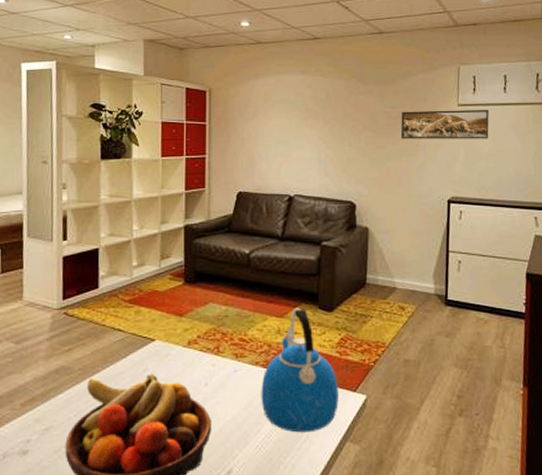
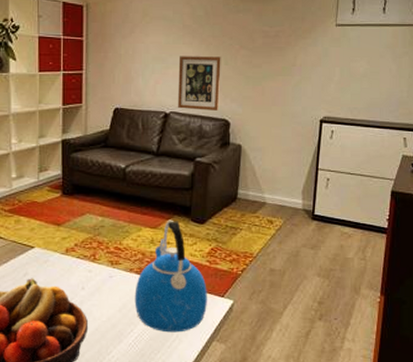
wall art: none [302,138,345,193] -> present [178,56,221,111]
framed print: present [400,109,490,139] -> none [277,29,367,60]

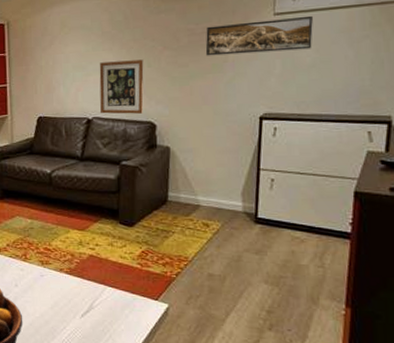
kettle: present [134,219,207,333] -> none [65,222,140,333]
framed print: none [277,29,367,60] -> present [205,15,314,56]

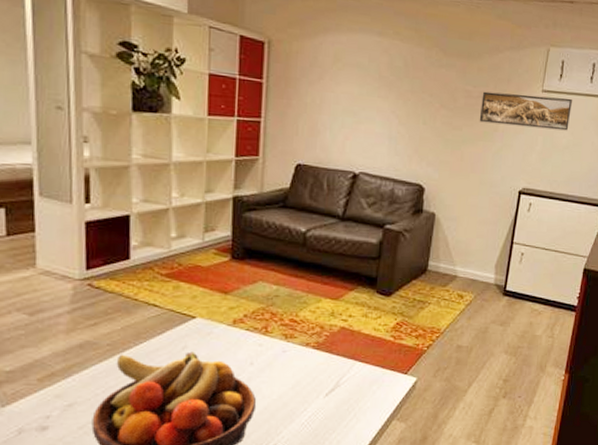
wall art: present [99,59,144,114] -> none [369,110,419,174]

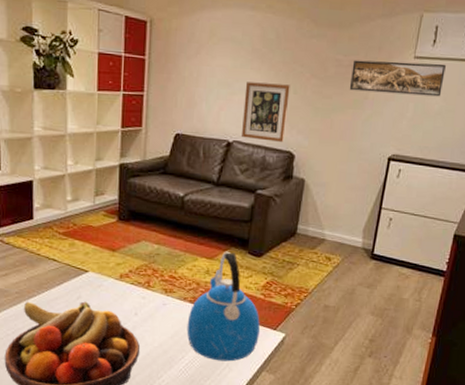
kettle: none [309,290,390,412] -> present [186,251,260,362]
wall art: none [369,110,419,174] -> present [242,82,290,142]

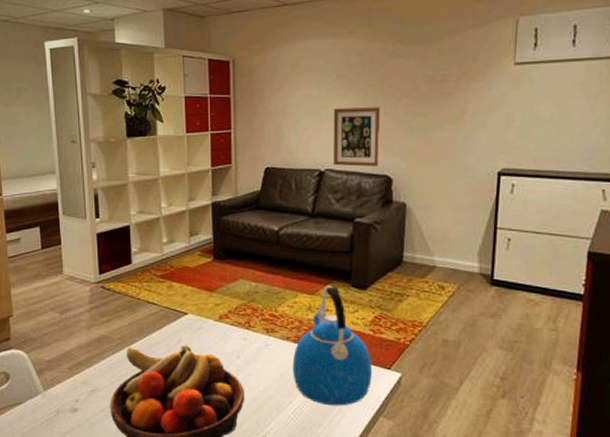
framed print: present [349,60,447,97] -> none [444,67,553,106]

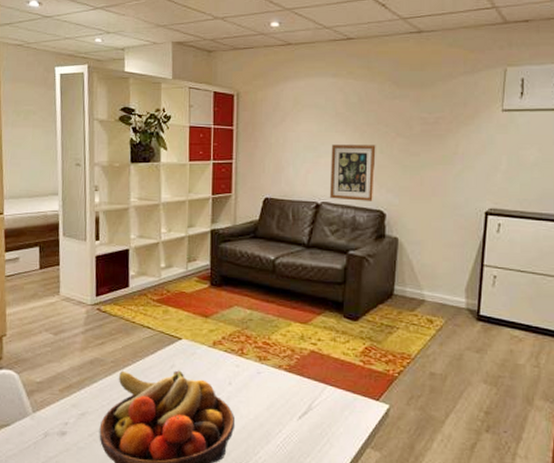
kettle: present [292,285,372,406] -> none [283,315,361,436]

